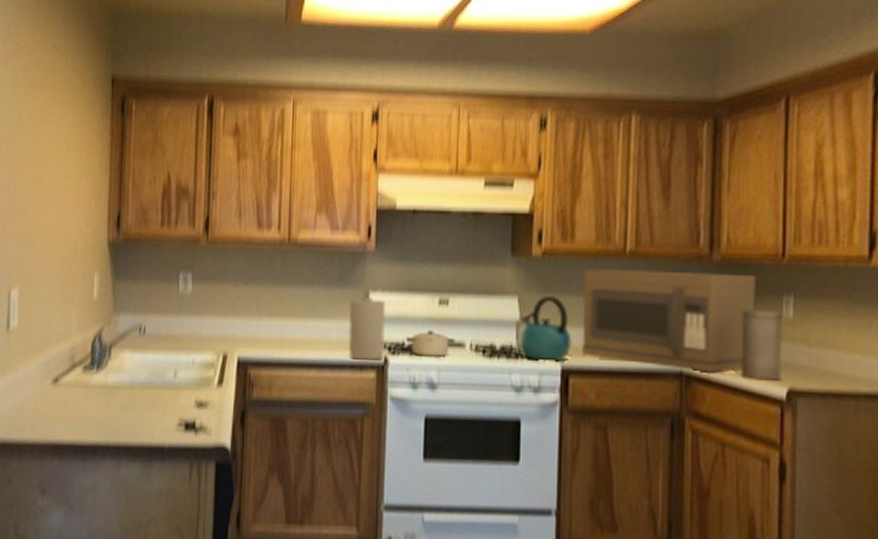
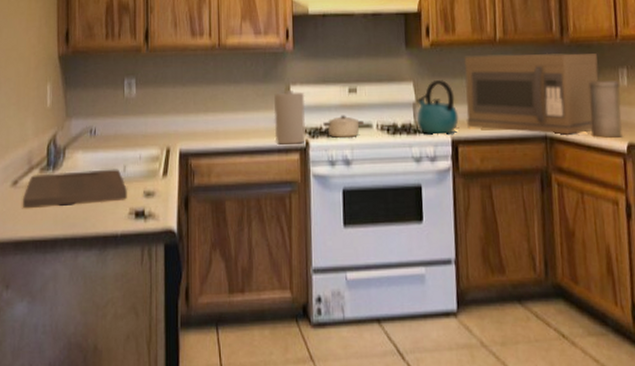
cutting board: none [62,372,177,411] -> present [22,169,127,209]

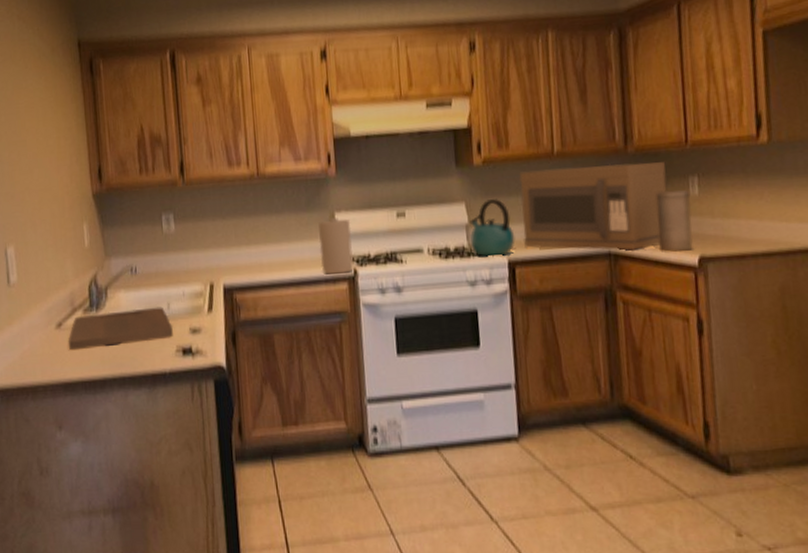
cooking pot: present [323,115,365,138] -> none [371,240,415,265]

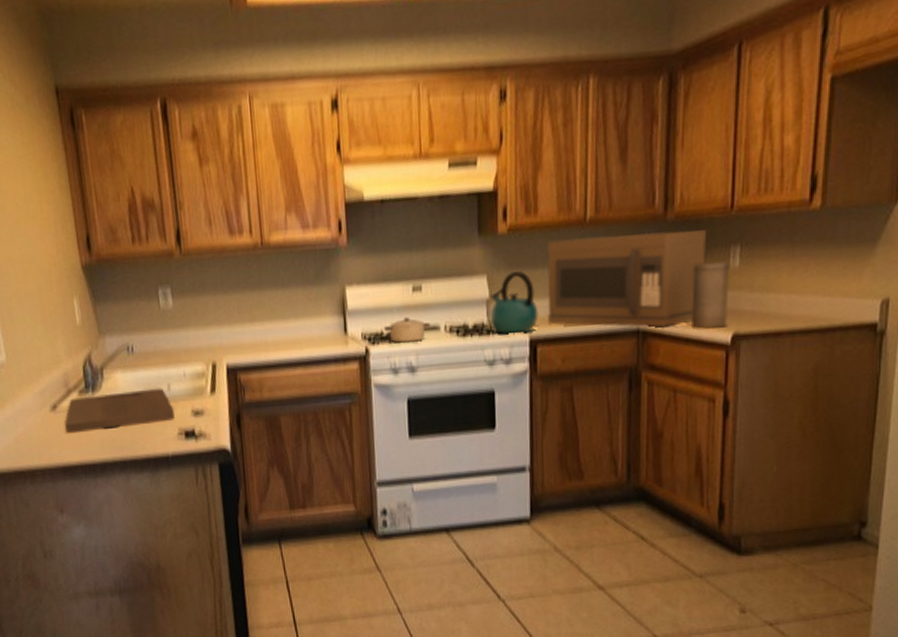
paper towel holder: present [318,217,354,275] -> none [328,291,365,354]
cooking pot: none [371,240,415,265] -> present [384,317,431,343]

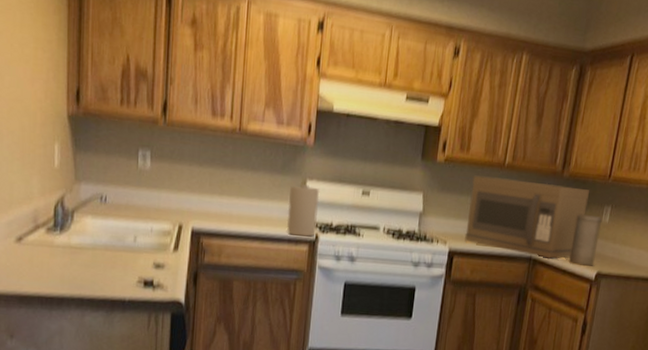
cutting board: present [64,388,175,434] -> none [27,233,137,269]
paper towel holder: none [328,291,365,354] -> present [286,184,320,237]
cooking pot: present [384,317,431,343] -> none [334,215,373,237]
kettle: present [489,271,539,335] -> none [420,194,459,245]

